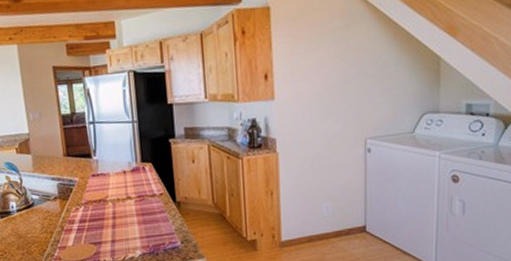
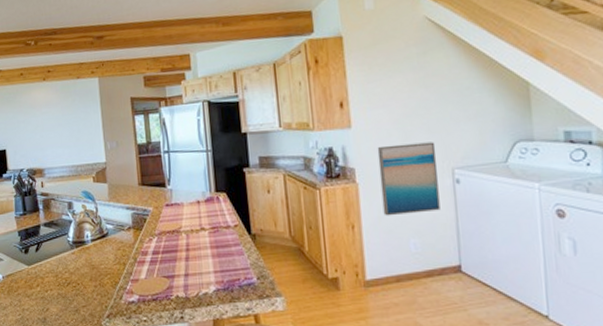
wall art: none [297,113,352,183] -> present [377,142,441,216]

